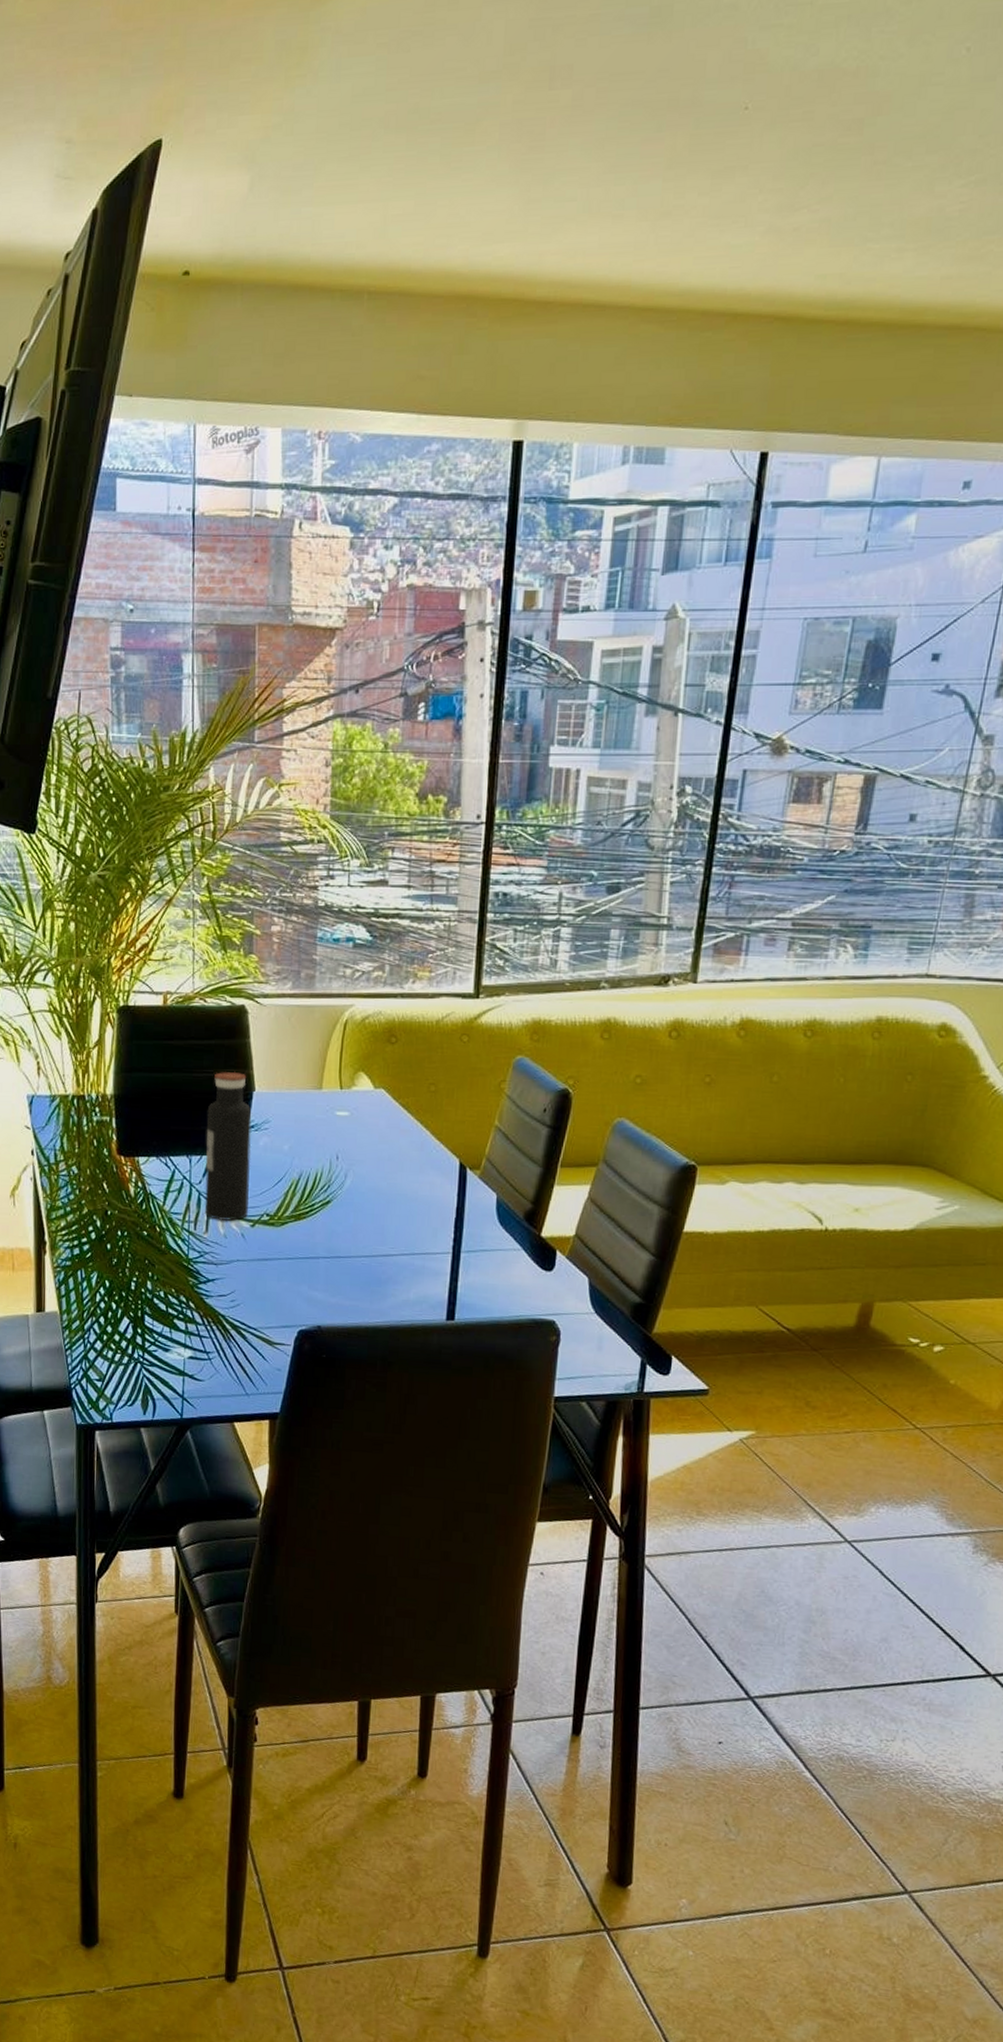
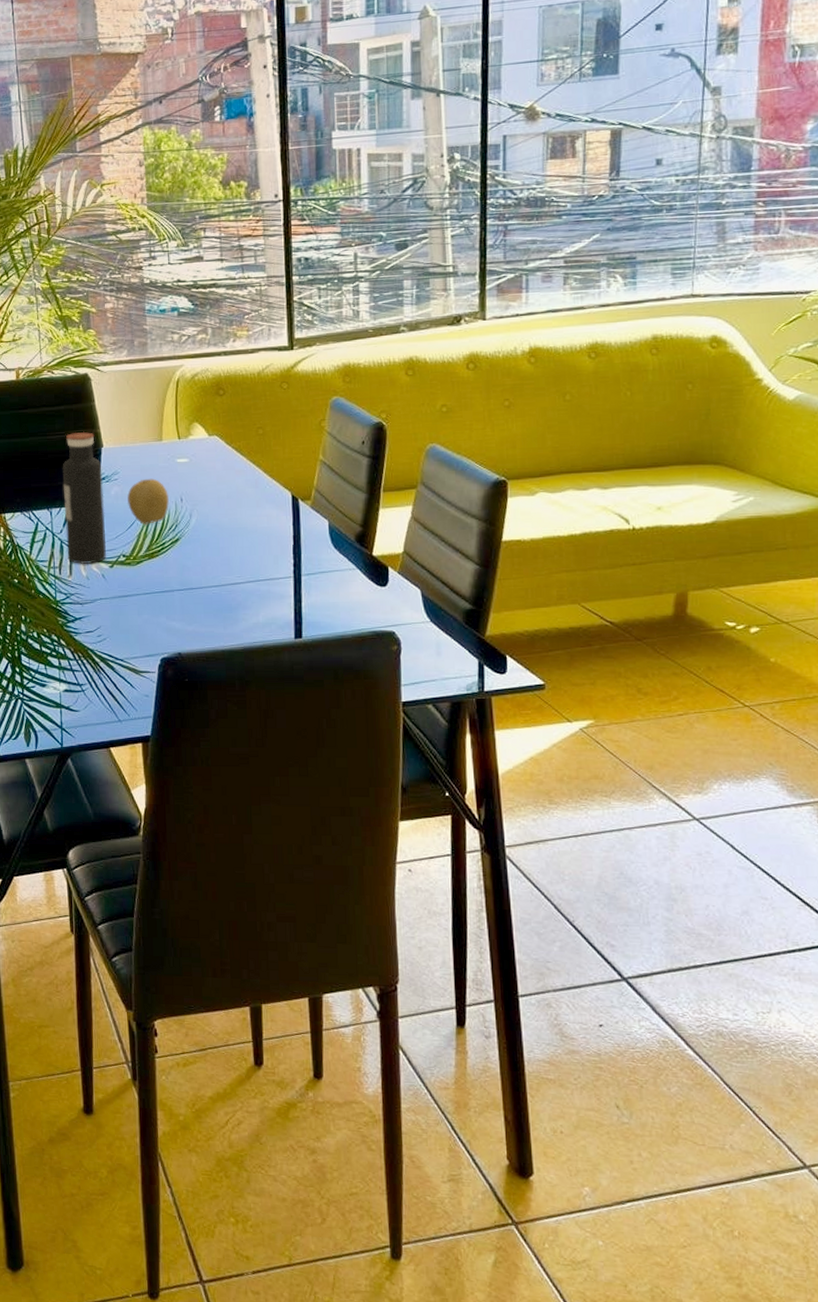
fruit: none [277,1130,323,1183] -> present [127,478,169,526]

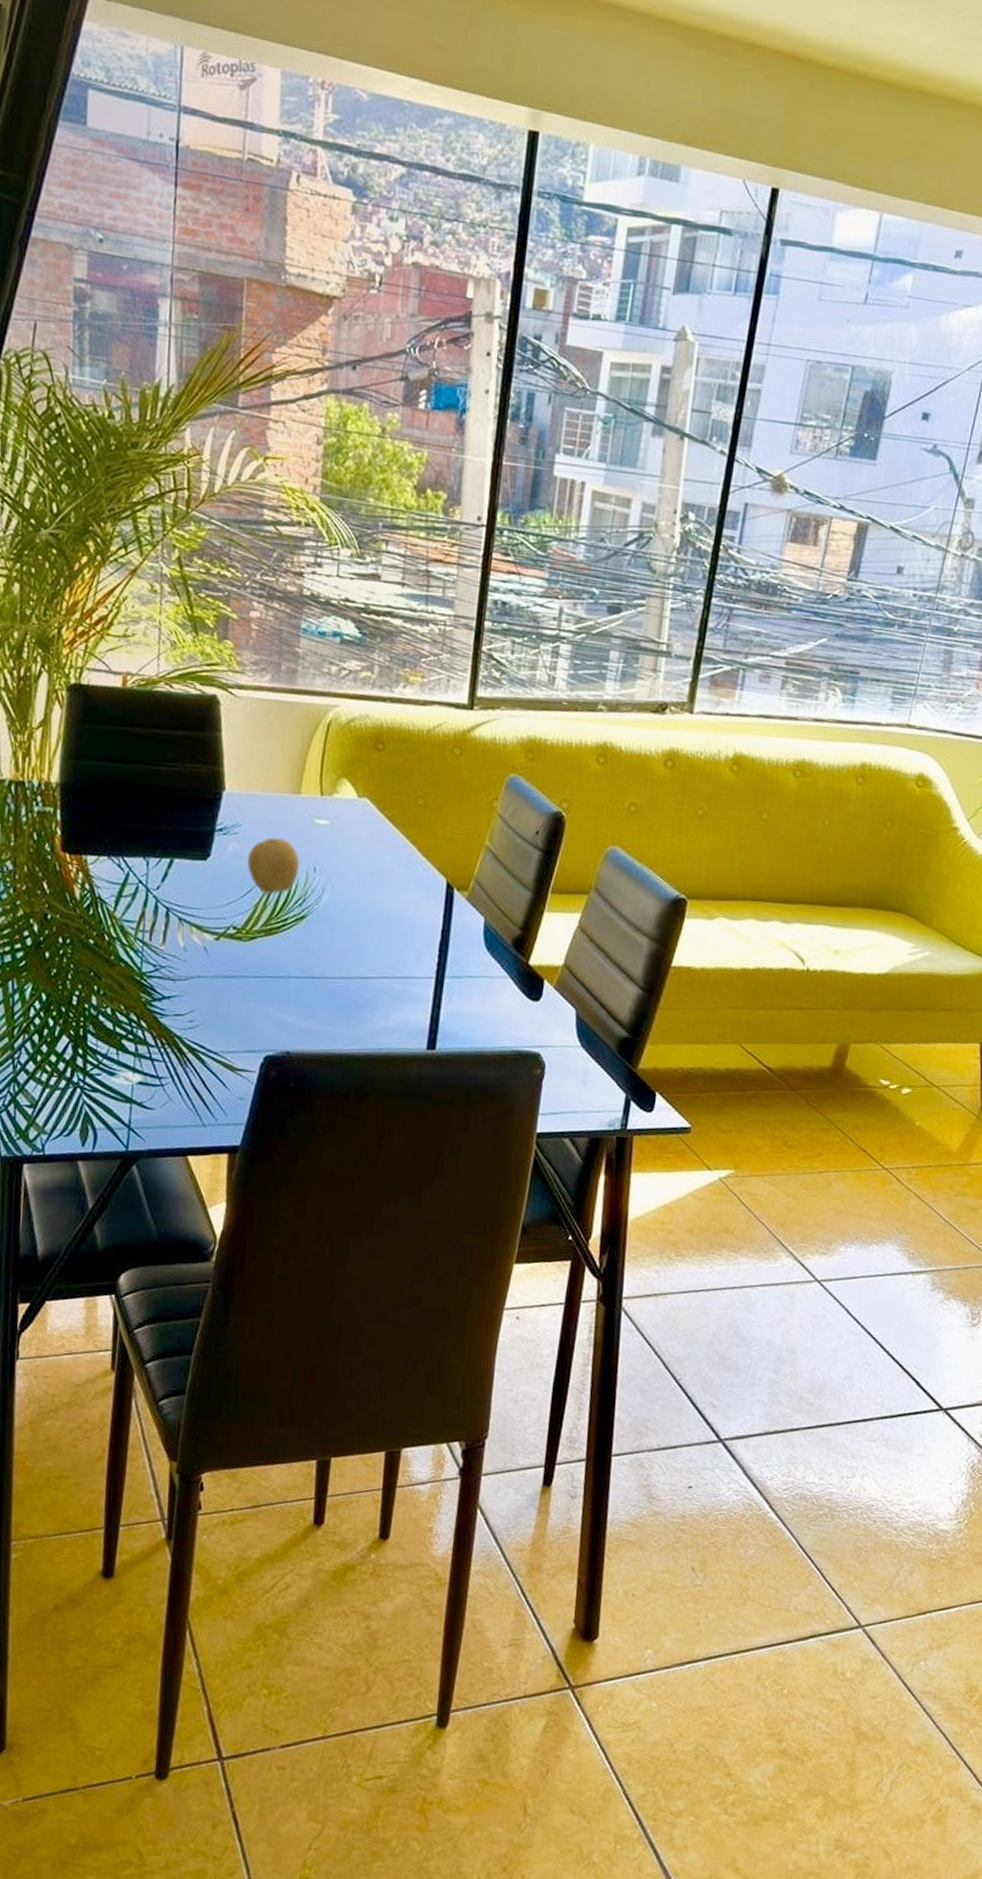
water bottle: present [62,431,106,565] -> none [162,767,221,933]

